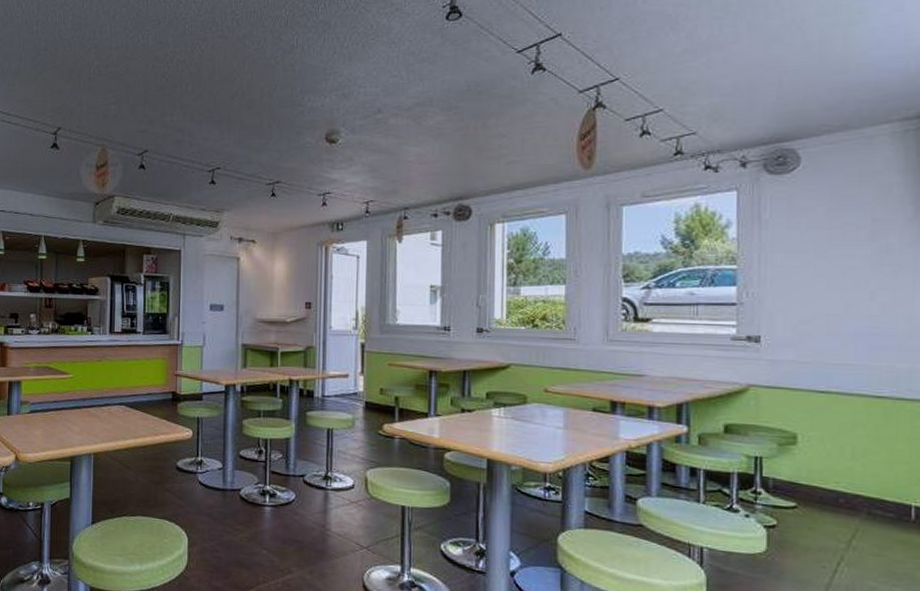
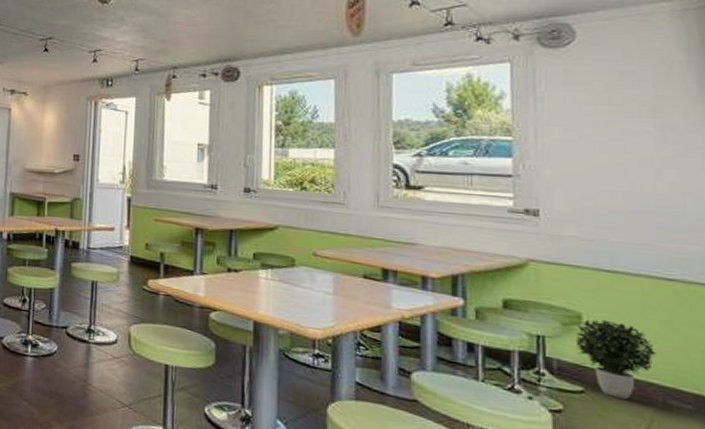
potted plant: none [790,438,864,511] -> present [575,319,657,399]

